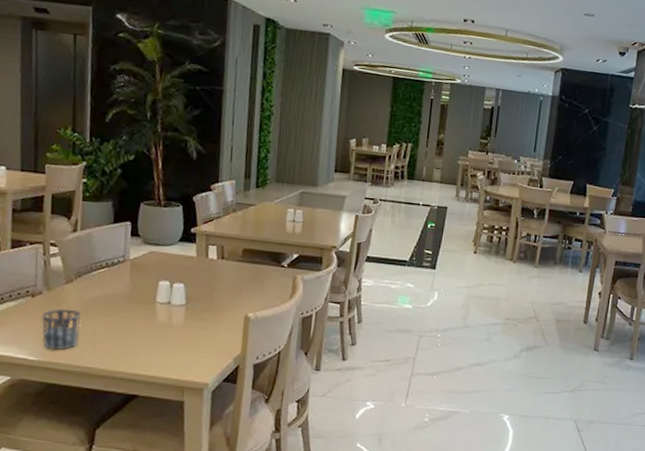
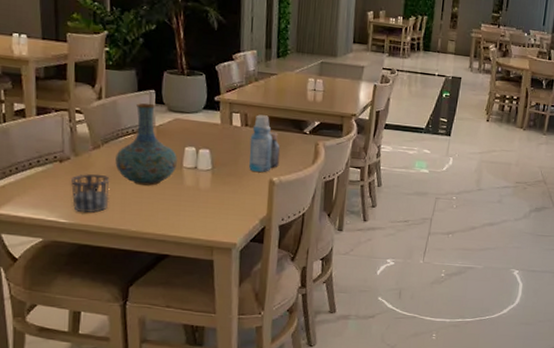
vase: none [87,235,152,322] -> present [115,103,178,186]
bottle: none [224,247,257,308] -> present [249,115,281,172]

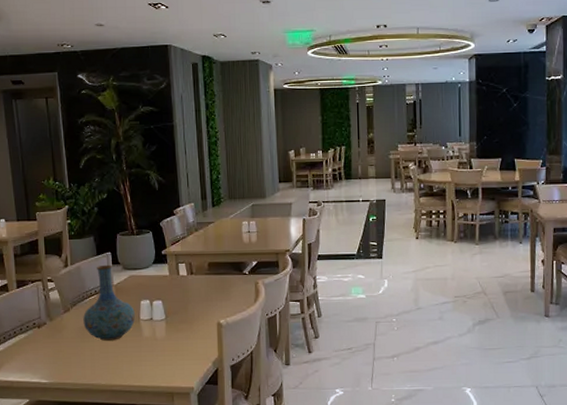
cup: present [71,174,109,213] -> none [49,335,81,372]
bottle: present [249,115,281,172] -> none [196,262,225,316]

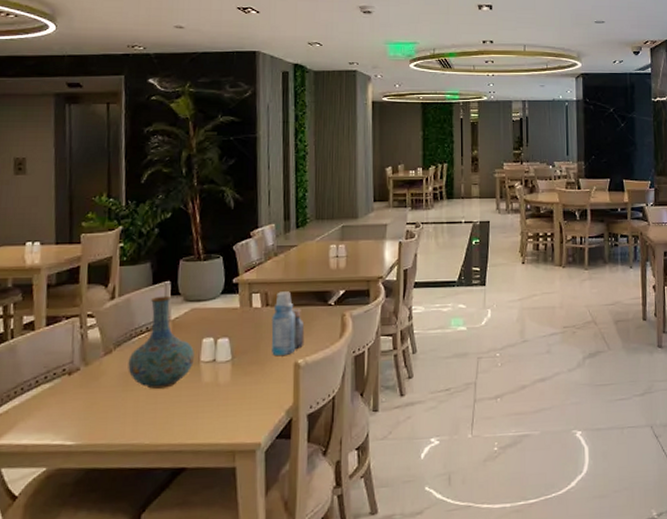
bottle: none [196,262,225,316] -> present [271,291,305,355]

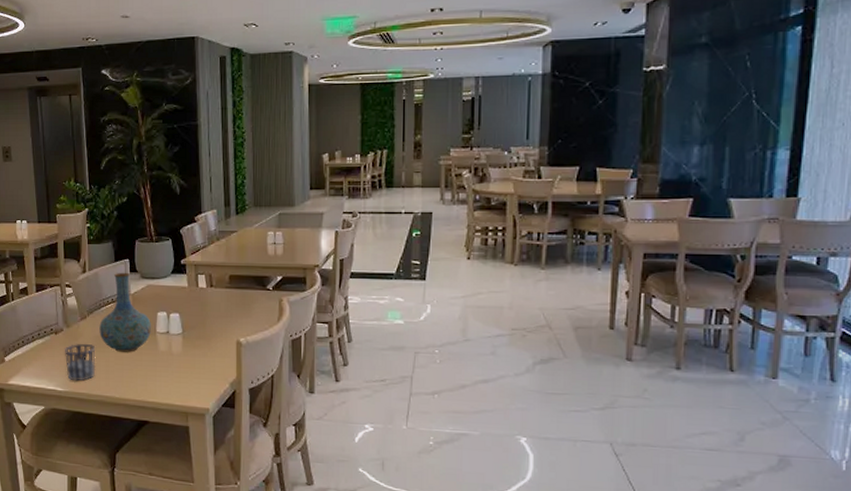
cup: none [80,382,121,431] -> present [65,343,96,381]
bottle: present [271,291,305,355] -> none [216,274,246,333]

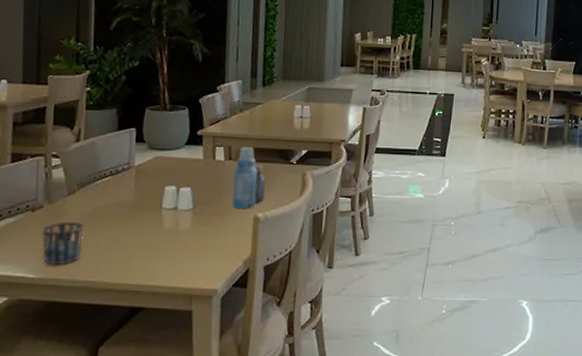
vase: present [99,272,152,352] -> none [90,142,157,231]
bottle: none [216,274,246,333] -> present [232,147,266,208]

